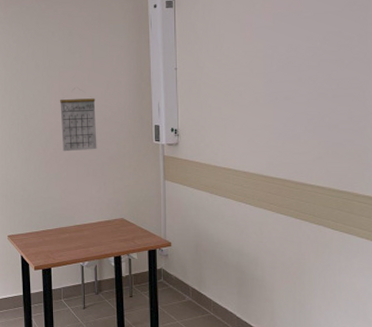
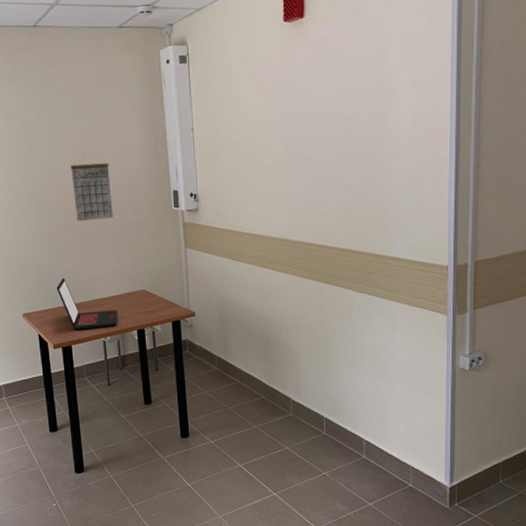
laptop: none [40,203,96,253] -> present [56,277,117,330]

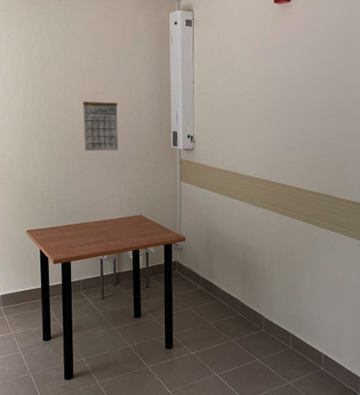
laptop: present [56,277,117,330] -> none [61,200,115,247]

